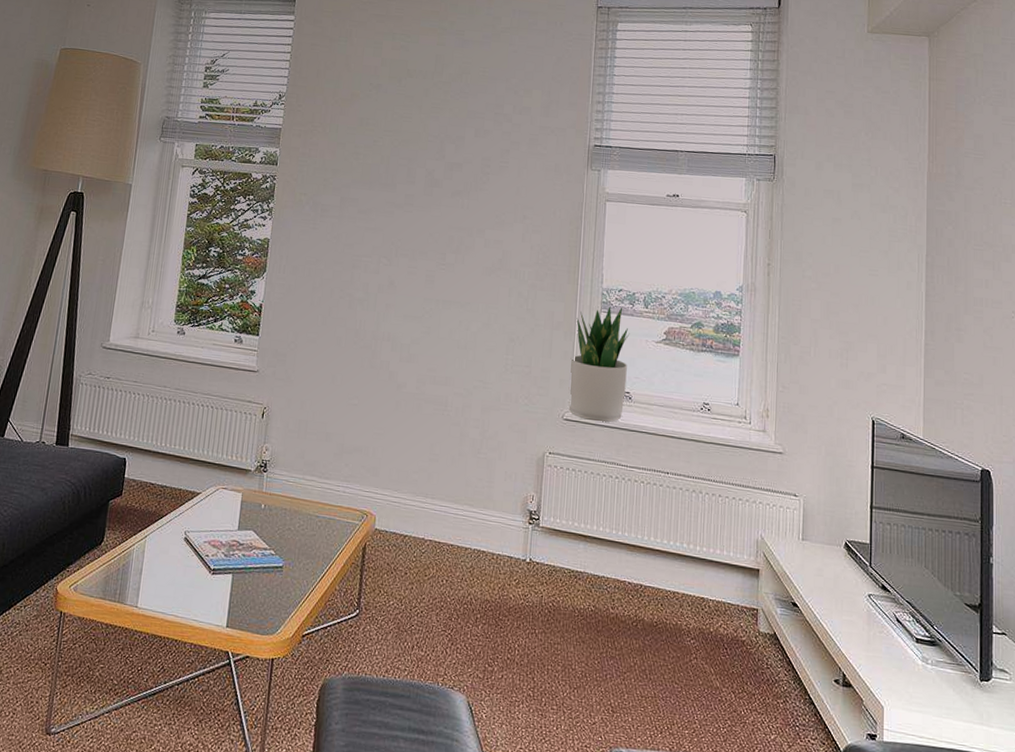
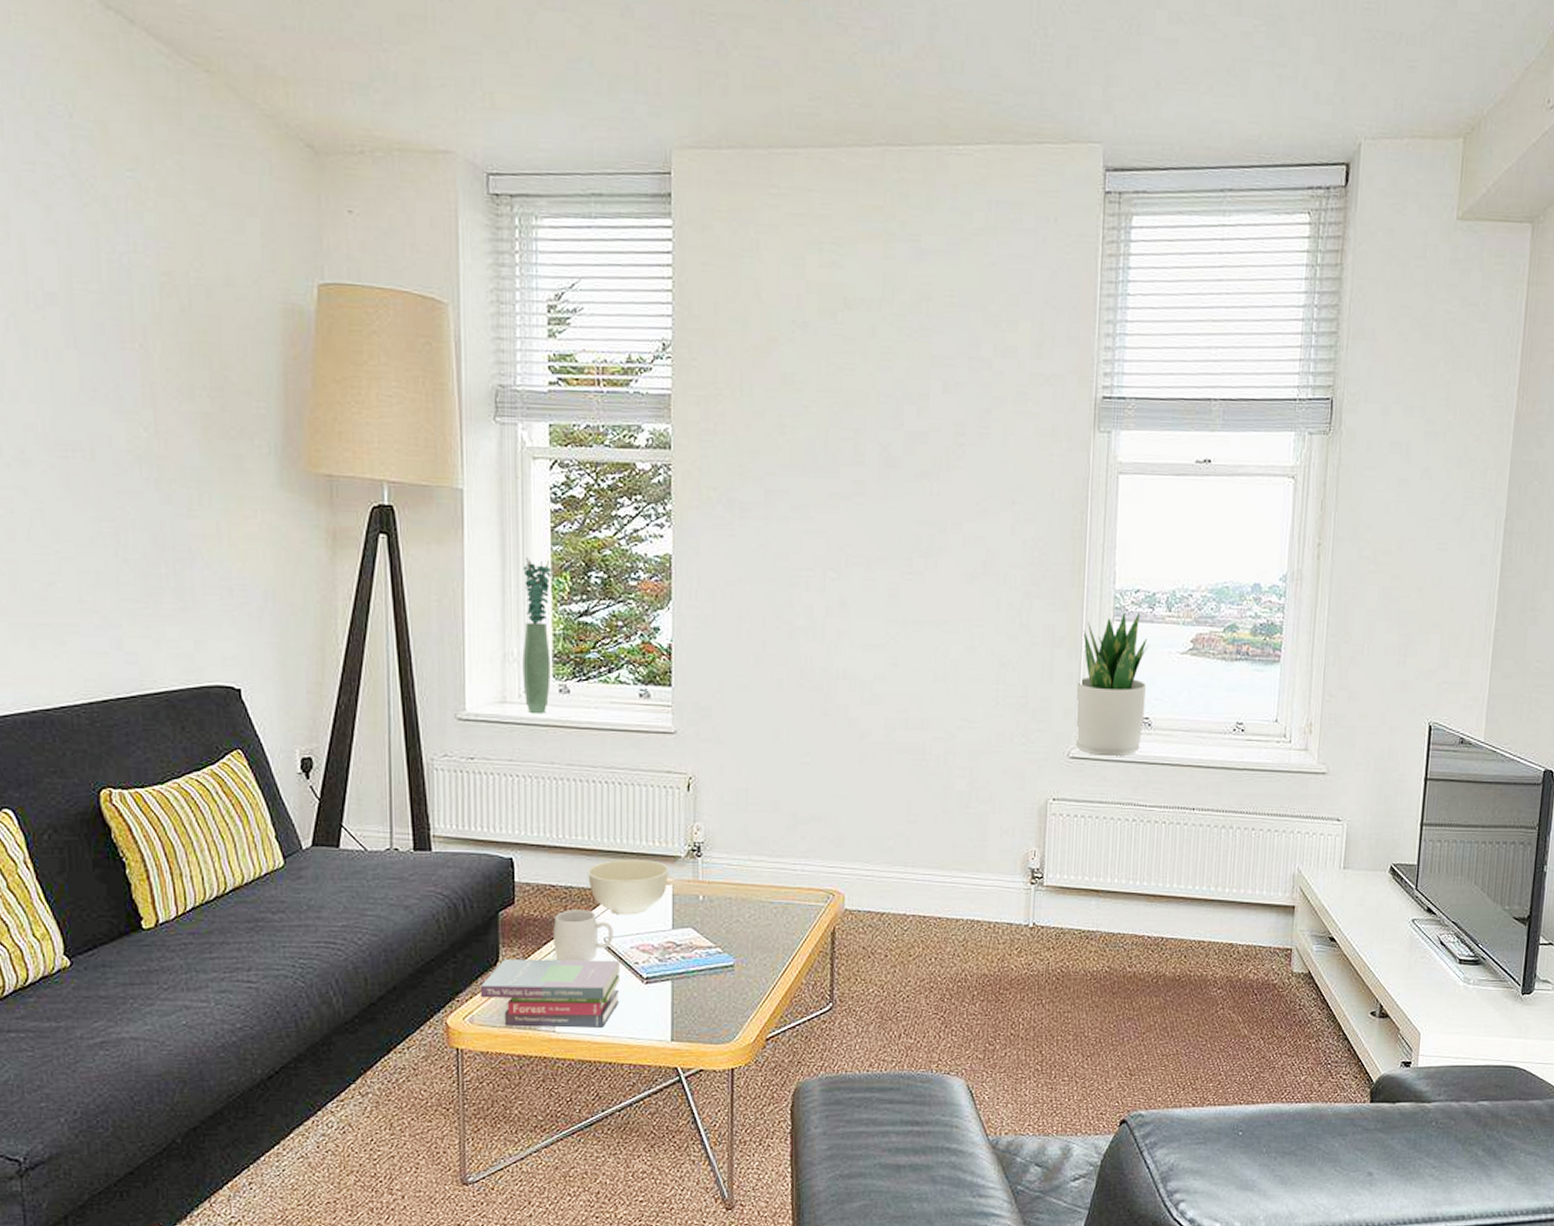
books: none [85,540,194,608] -> present [480,959,620,1028]
mug: none [145,505,193,550] -> present [553,909,613,962]
vase: none [152,234,185,348] -> present [522,558,552,713]
bowl: none [179,467,241,515] -> present [588,858,669,915]

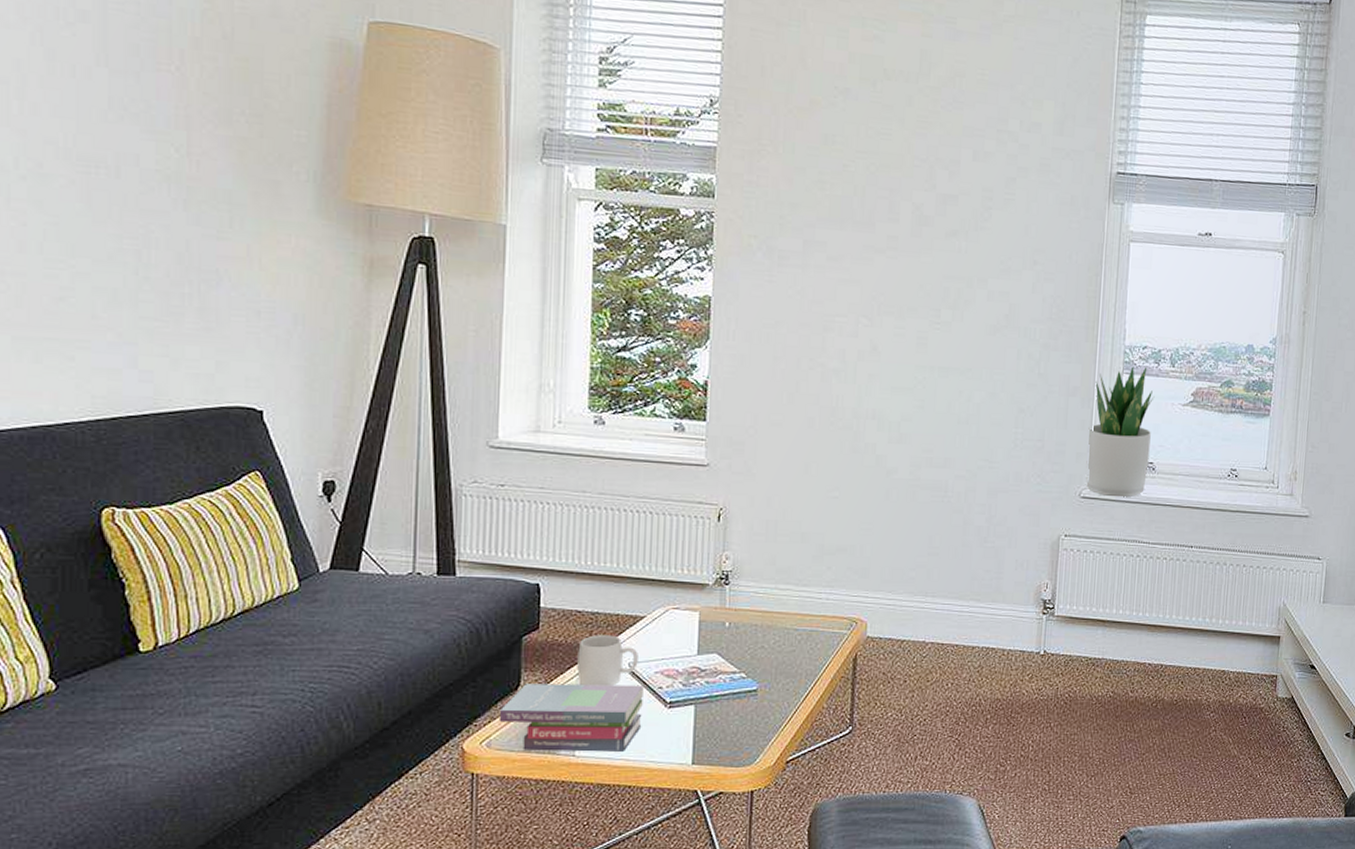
vase: present [522,558,552,713] -> none [558,293,593,443]
bowl: present [588,858,669,915] -> none [615,586,697,641]

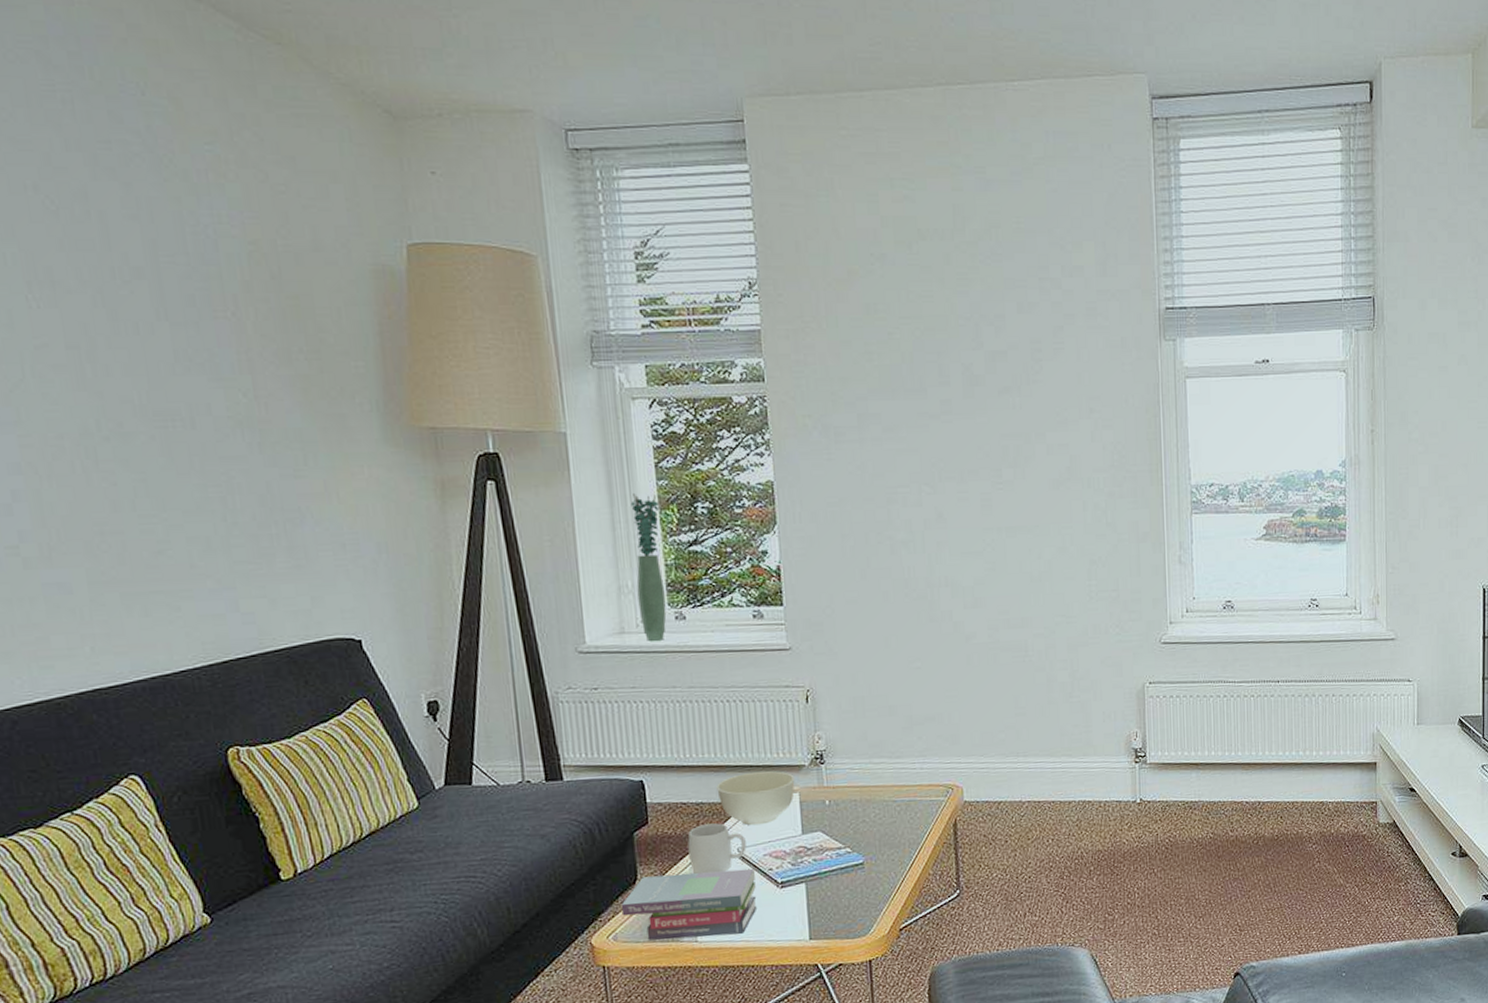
vase: none [558,293,593,443] -> present [630,494,667,641]
bowl: none [615,586,697,641] -> present [716,770,795,826]
planter: present [1086,366,1155,498] -> none [1162,505,1227,640]

